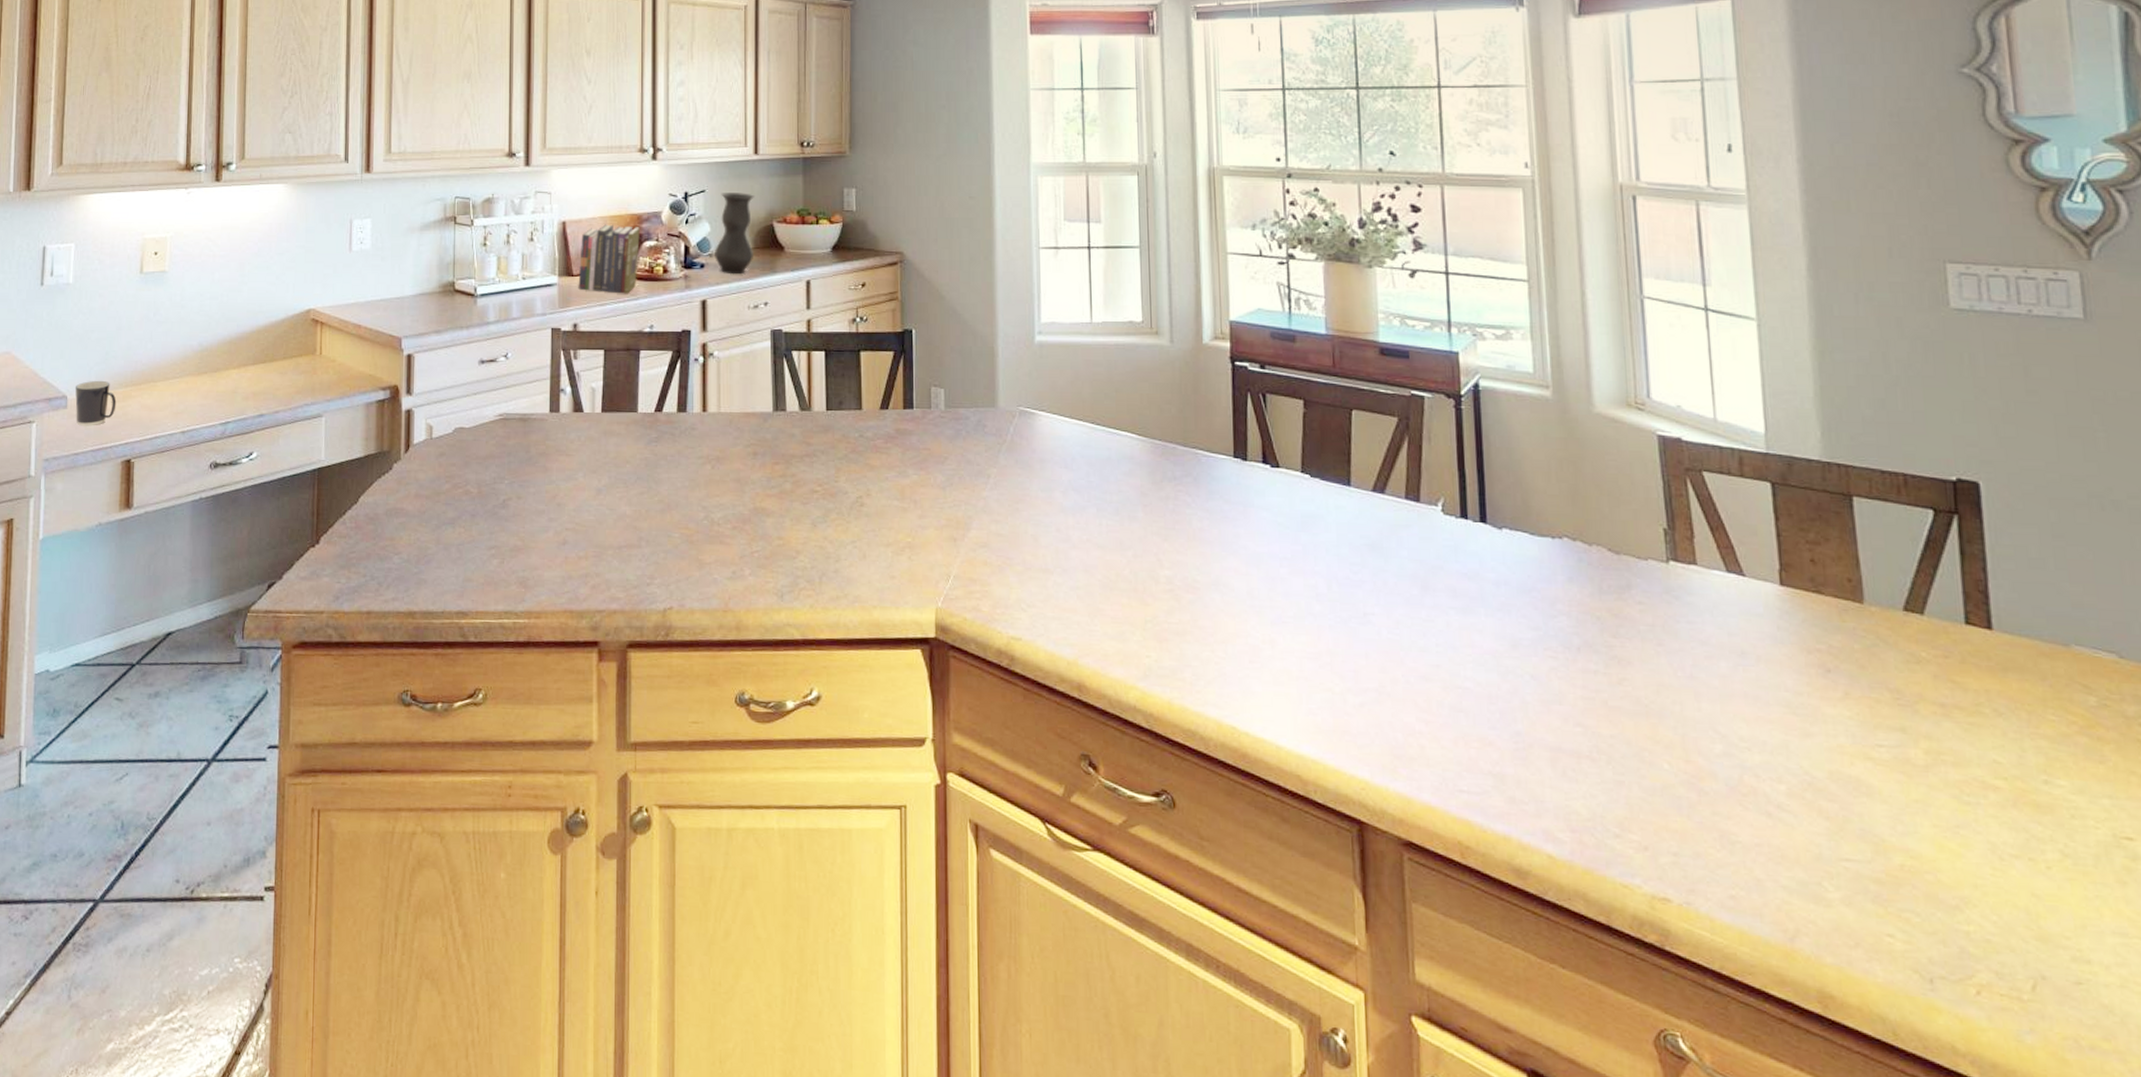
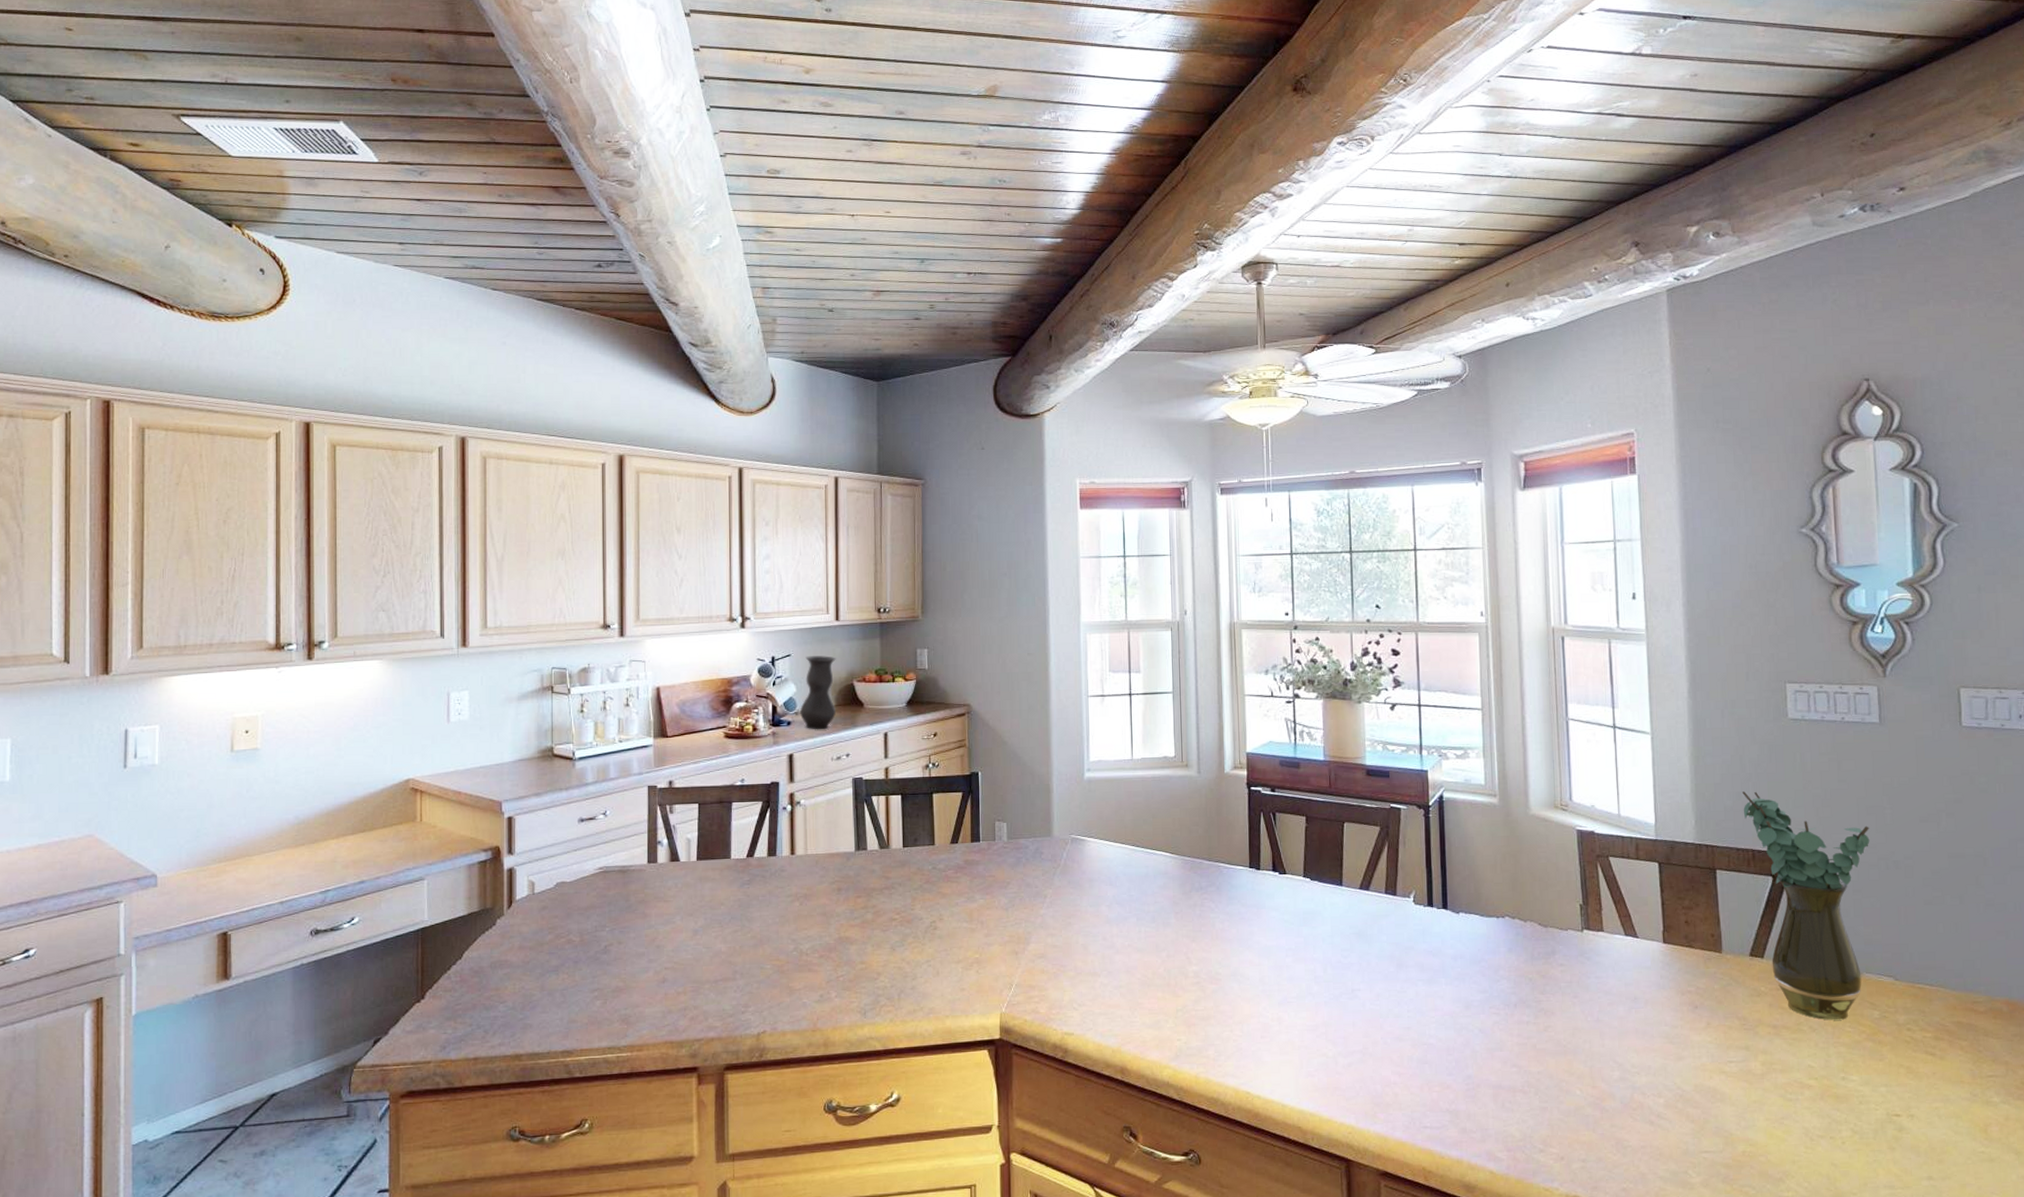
mug: present [74,380,117,426] -> none [164,857,210,903]
books: present [578,224,640,294] -> none [673,688,730,752]
vase: none [1887,398,2075,704] -> present [1742,791,1870,1021]

